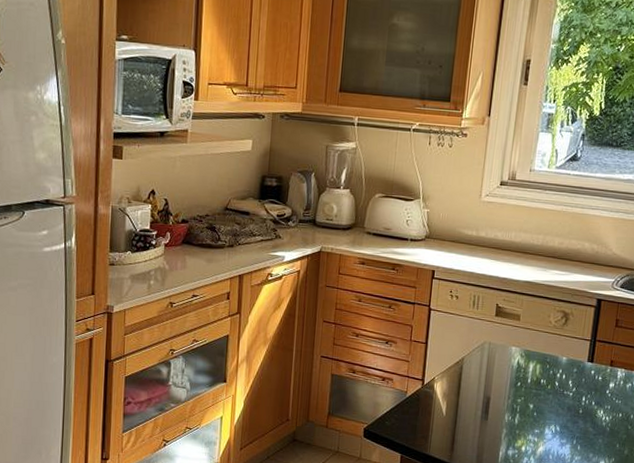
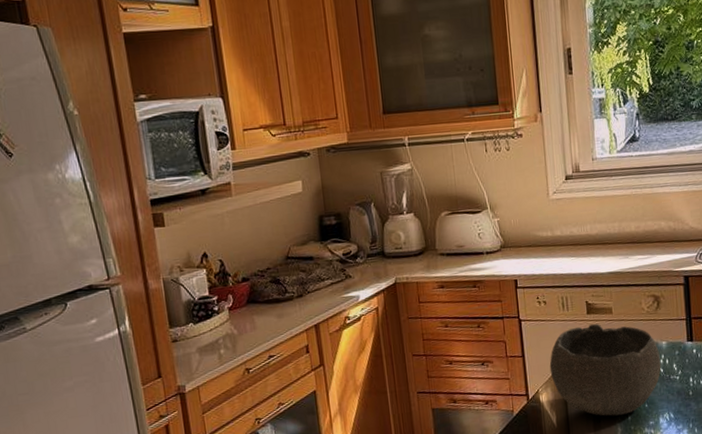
bowl: none [449,326,558,418] -> present [549,324,661,416]

